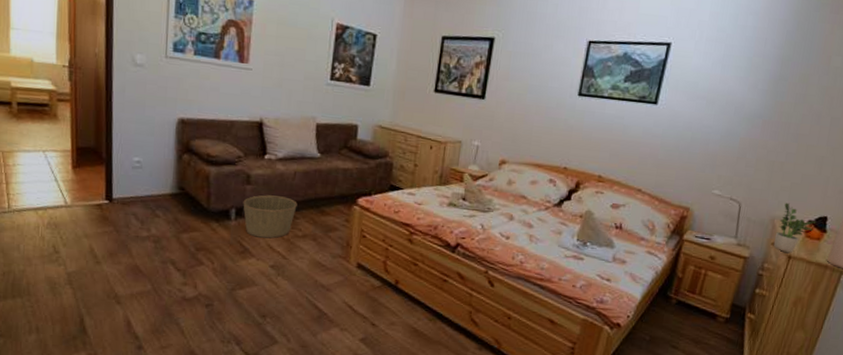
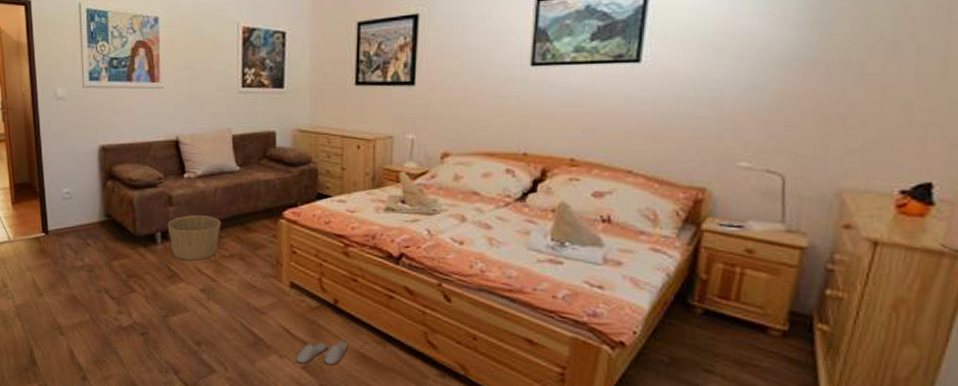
slippers: none [355,317,404,338] -> present [295,341,348,365]
potted plant: present [773,202,817,254] -> none [845,169,914,238]

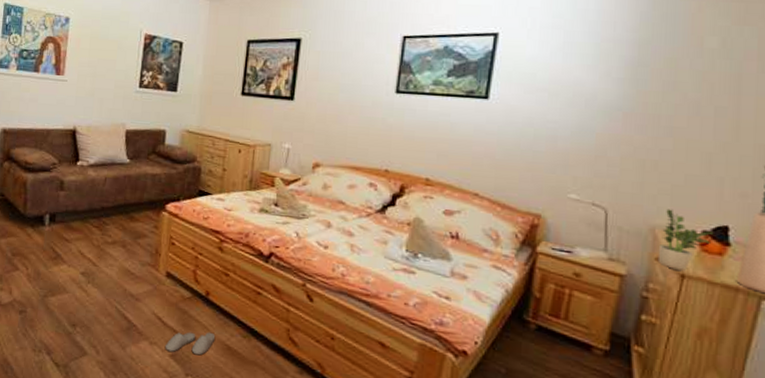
basket: present [167,215,221,261] -> none [56,200,108,245]
potted plant: none [845,169,914,238] -> present [657,208,714,272]

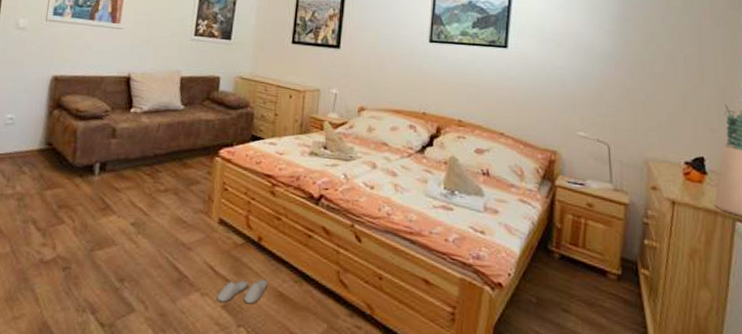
potted plant: present [657,208,714,272] -> none [652,143,694,199]

